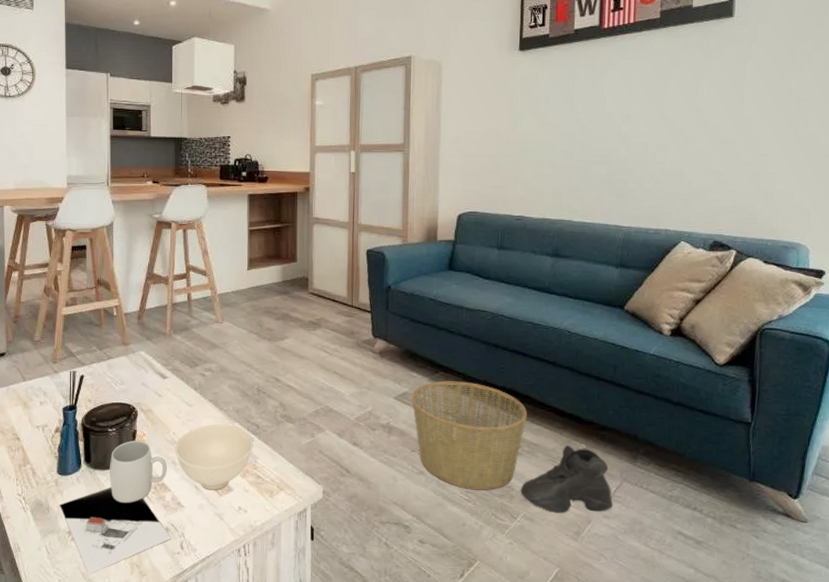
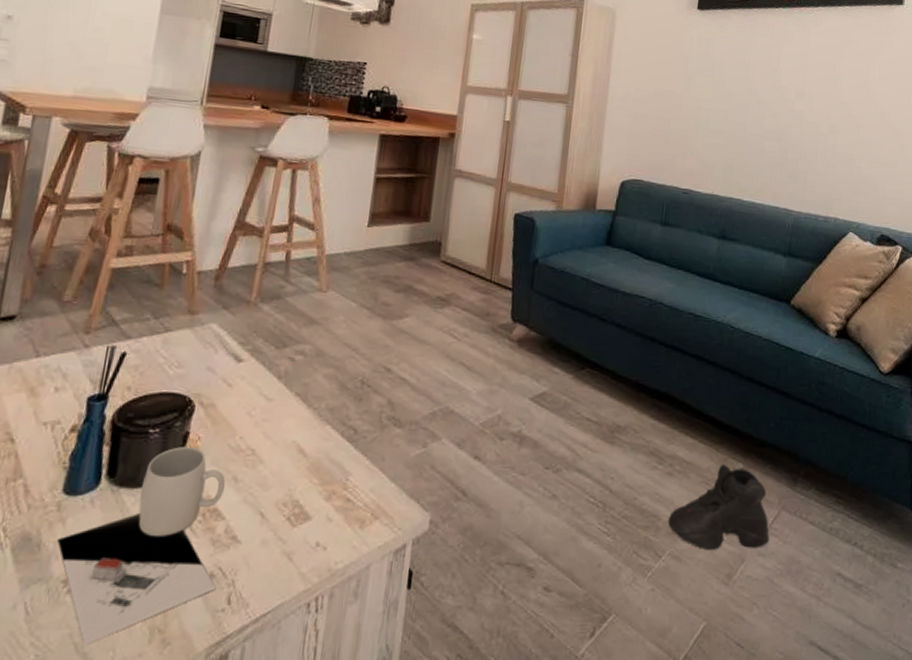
bowl: present [174,424,254,491] -> none [238,426,348,519]
basket: present [411,381,528,490] -> none [550,379,682,521]

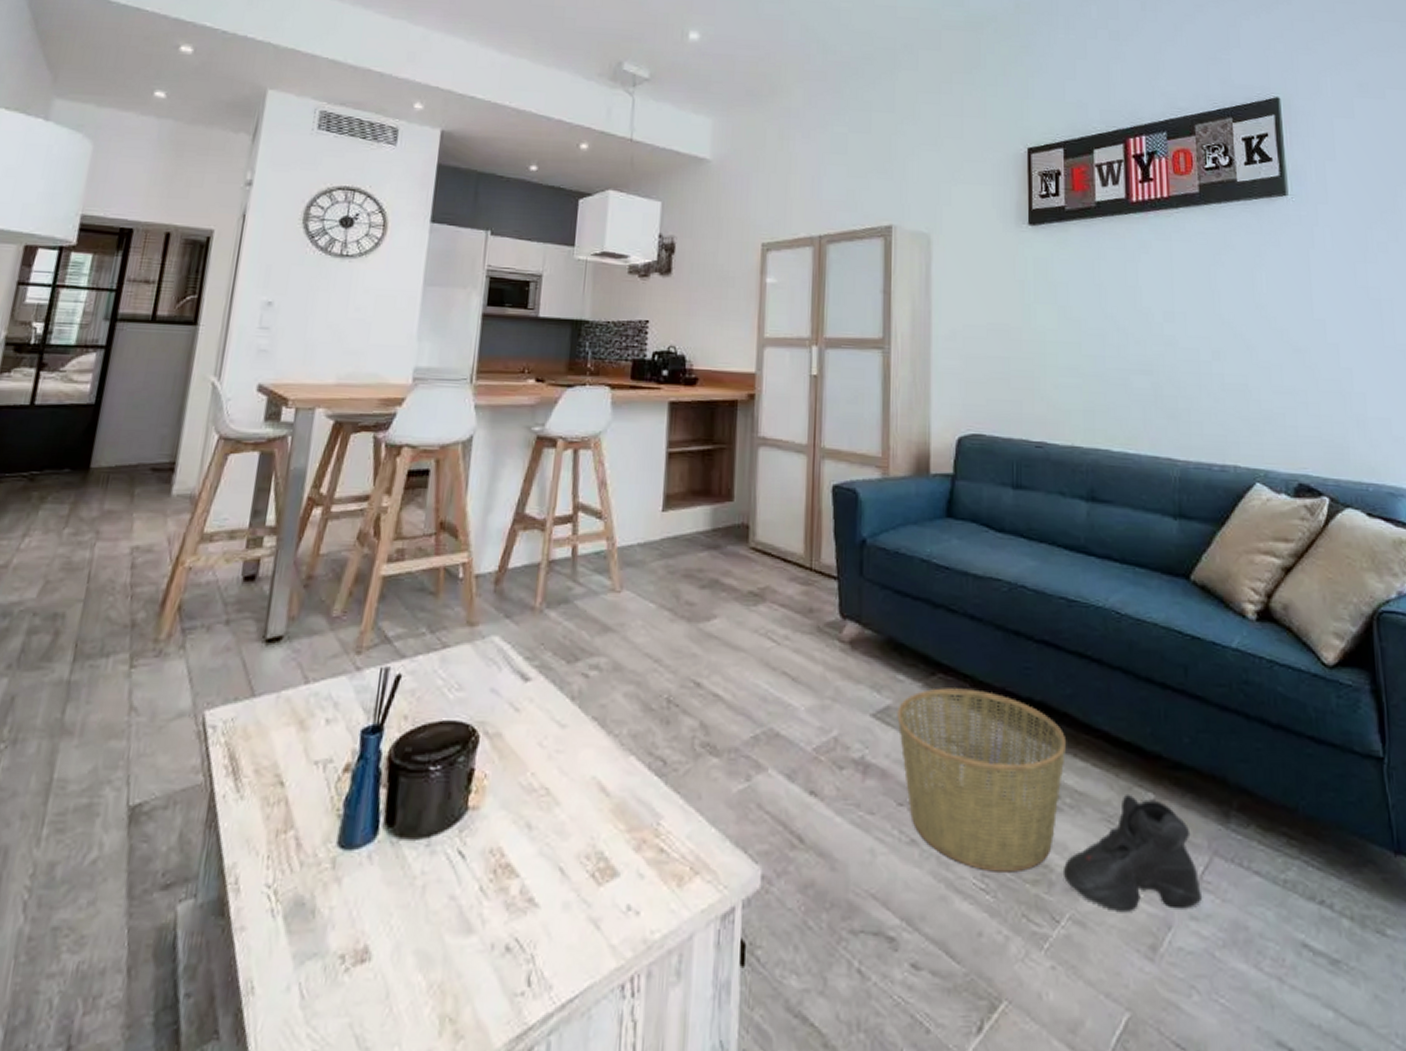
architectural model: present [56,514,217,646] -> none [332,871,514,1039]
mug: present [138,447,225,536] -> none [421,787,518,899]
basket: none [550,379,682,521] -> present [897,688,1067,873]

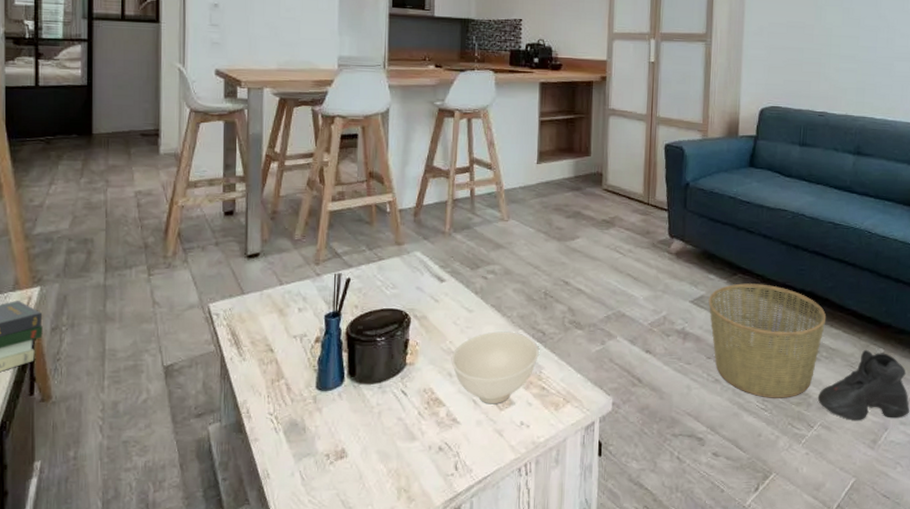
bowl: none [531,758,657,876] -> present [451,331,539,404]

